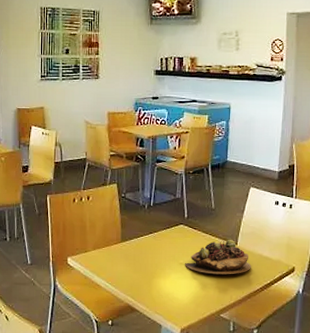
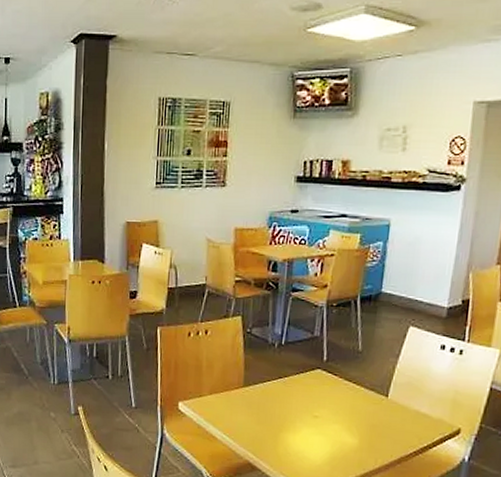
succulent plant: present [185,240,251,275] -> none [320,390,404,433]

